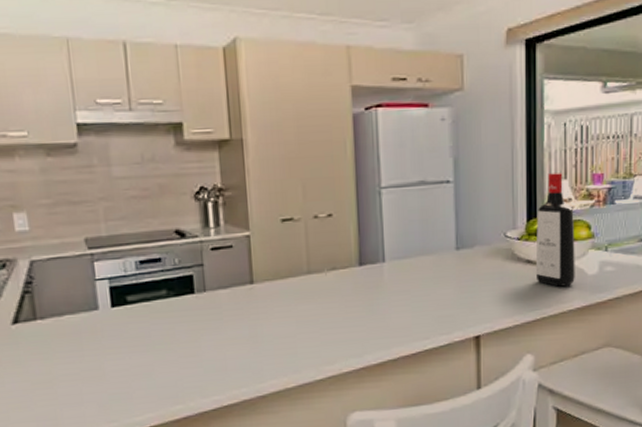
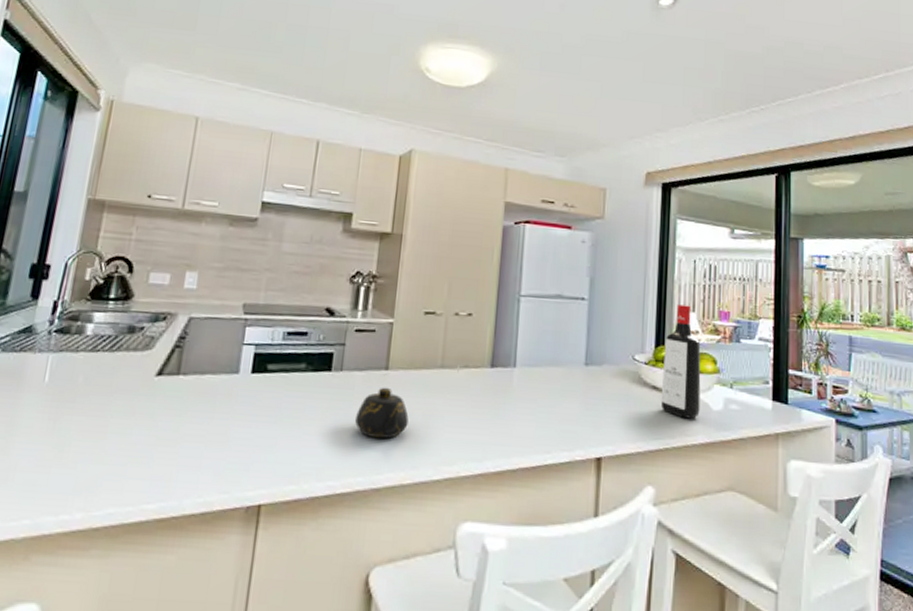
teapot: none [229,300,283,351] -> present [355,387,409,439]

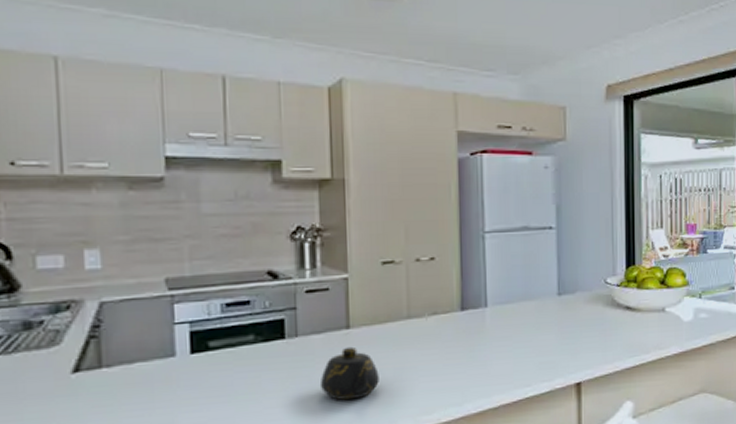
liquor bottle: present [660,304,701,419] -> none [634,222,672,333]

